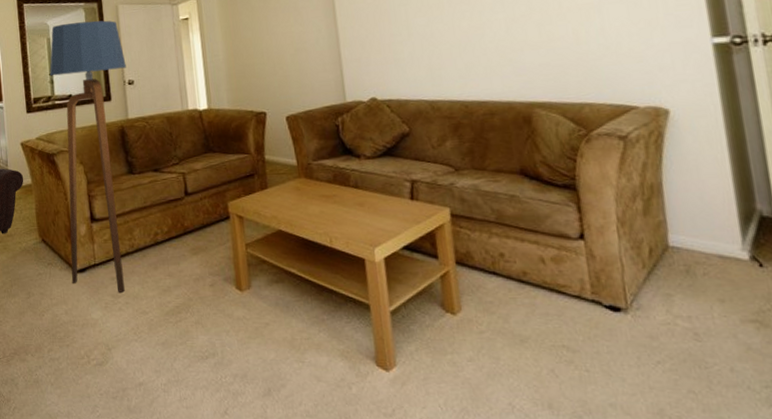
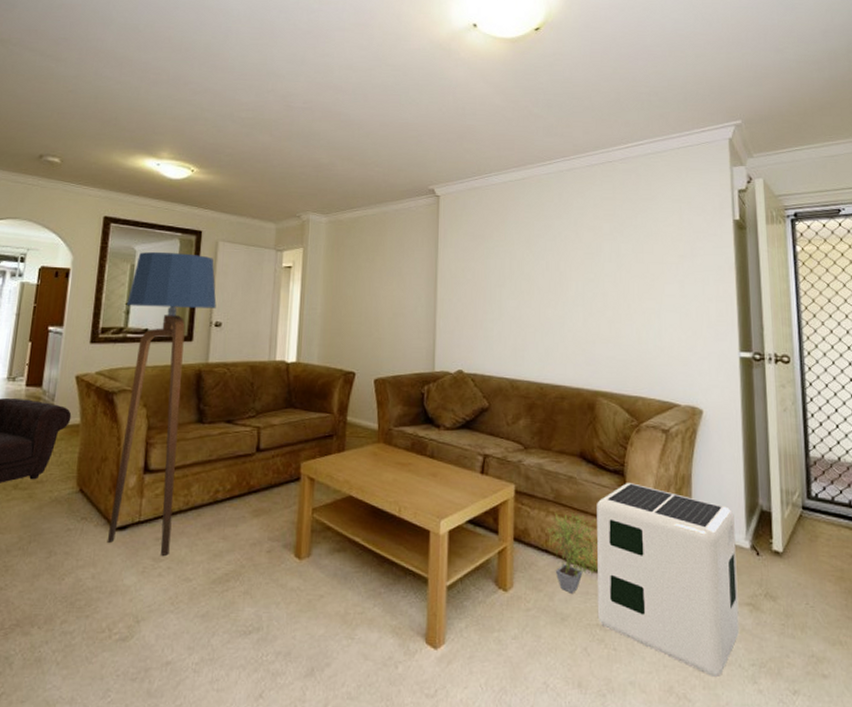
potted plant: none [491,232,557,315] -> present [547,512,598,593]
air purifier: none [547,197,745,399] -> present [597,483,740,677]

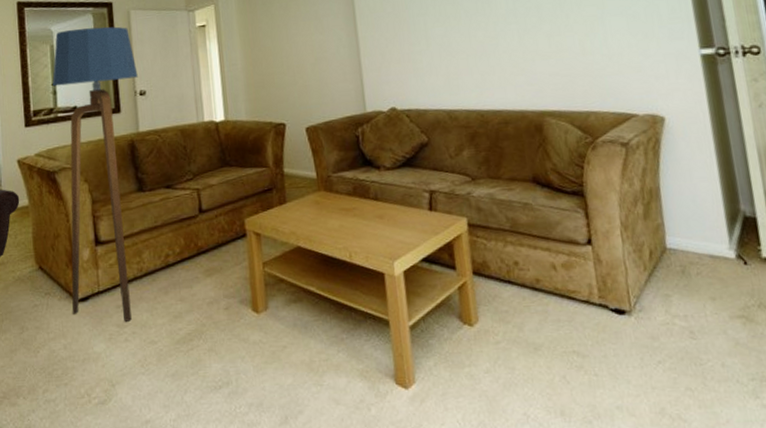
potted plant: present [547,512,598,593] -> none [506,239,567,322]
air purifier: present [597,483,740,677] -> none [557,203,734,395]

